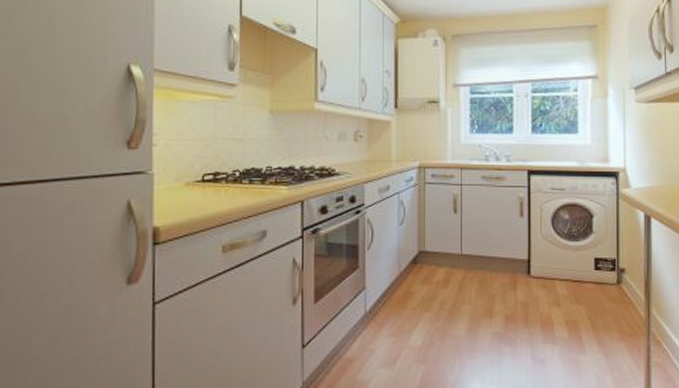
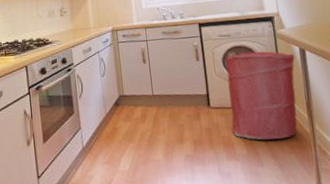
laundry hamper: none [553,212,638,322] -> present [225,51,297,140]

